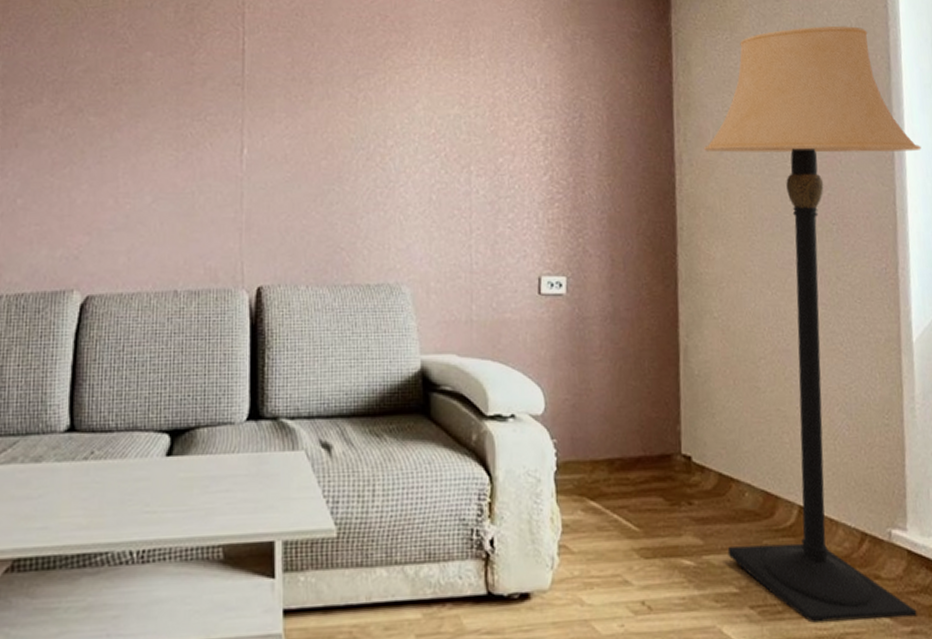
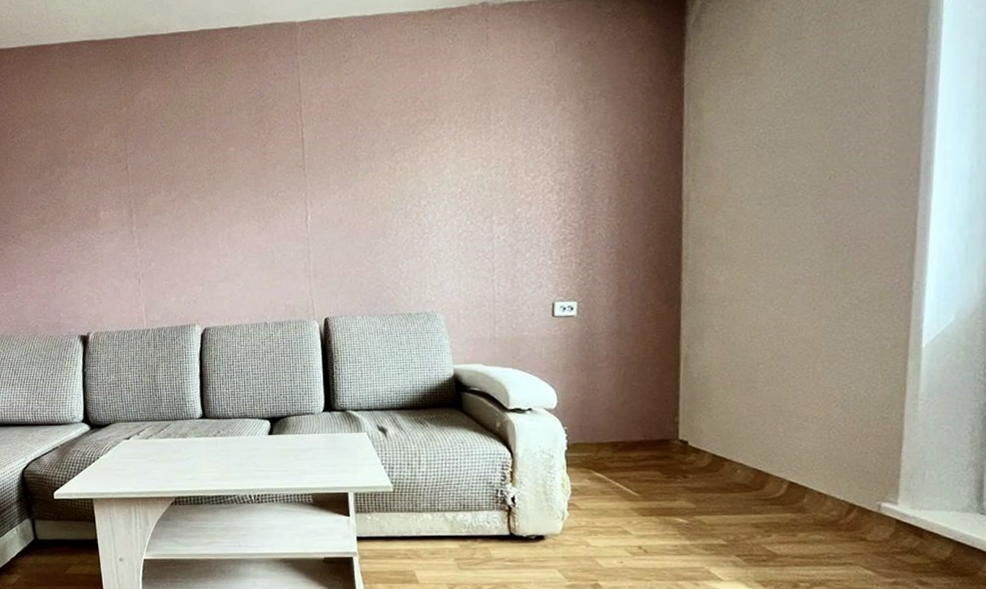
lamp: present [704,25,921,623] -> none [713,54,953,571]

